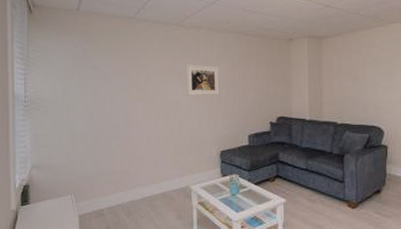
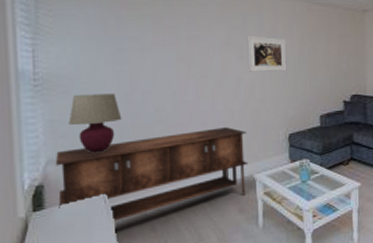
sideboard: none [37,143,186,219] -> present [55,127,249,223]
table lamp: none [48,113,86,161] -> present [68,93,122,153]

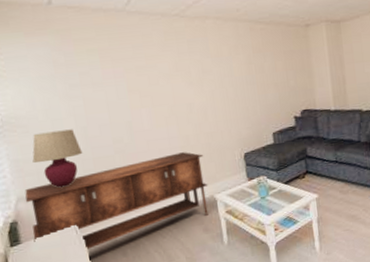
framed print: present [247,36,287,72] -> none [194,60,237,96]

